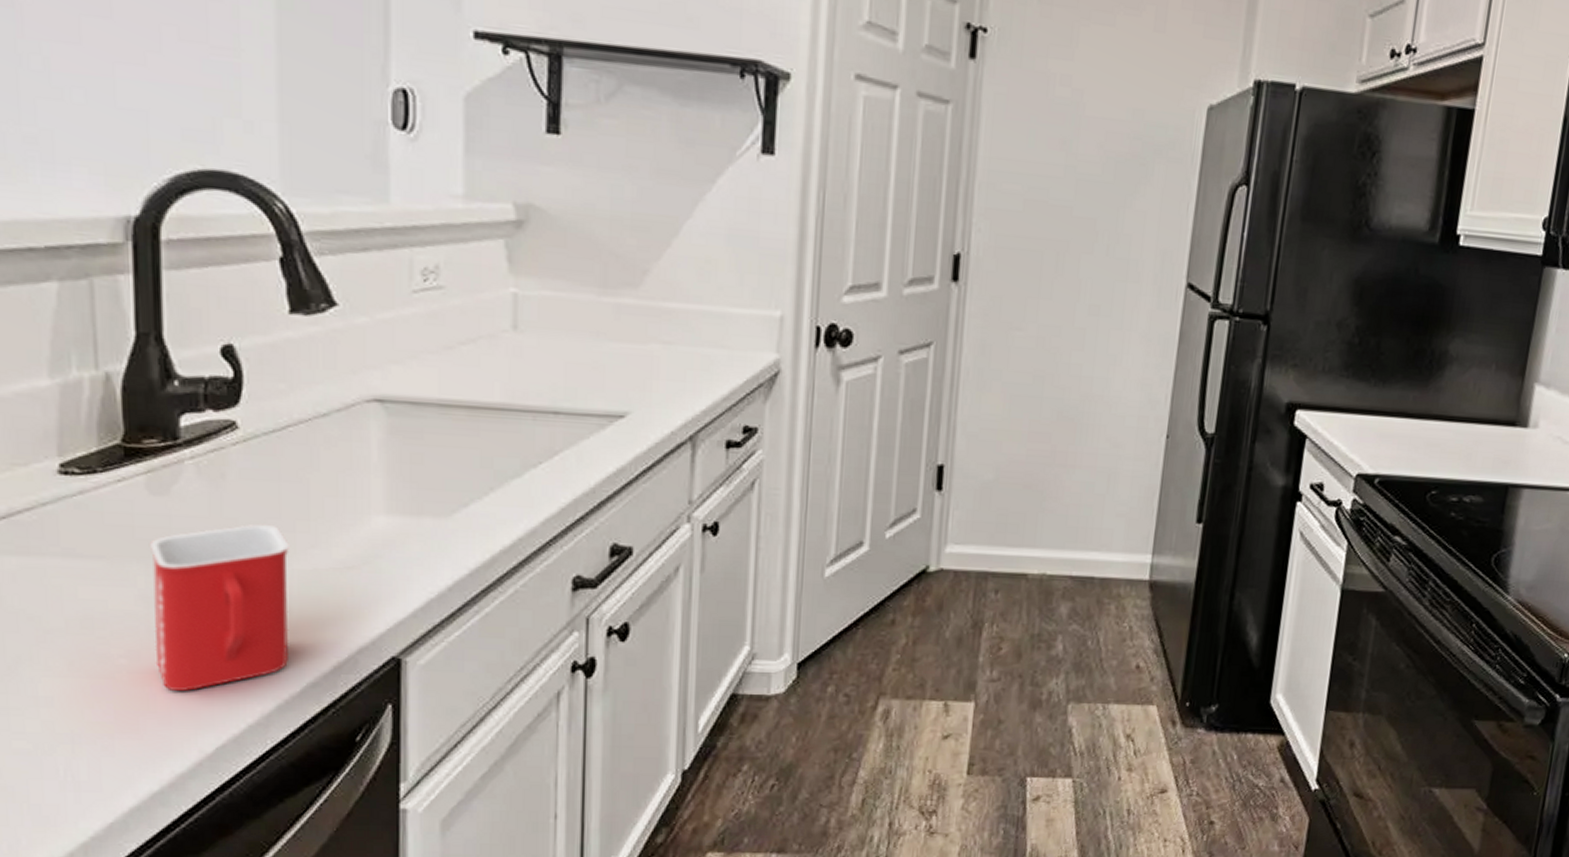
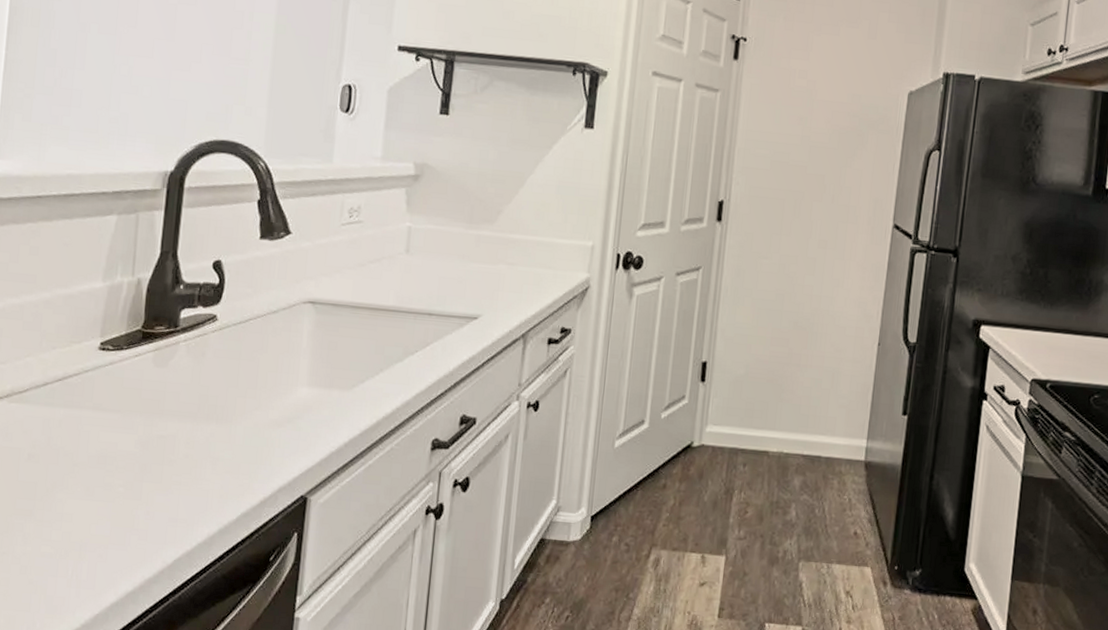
mug: present [150,524,290,691] -> none [142,390,241,515]

